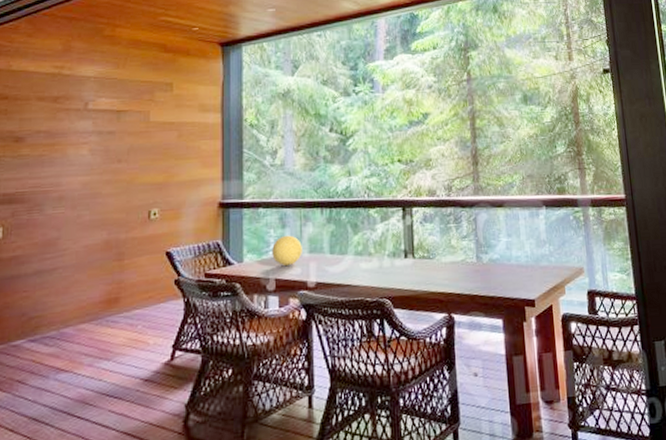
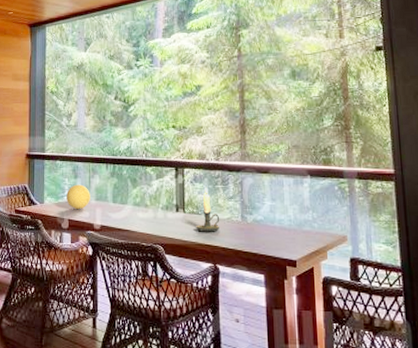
candle holder: none [427,227,454,279] -> present [196,187,220,232]

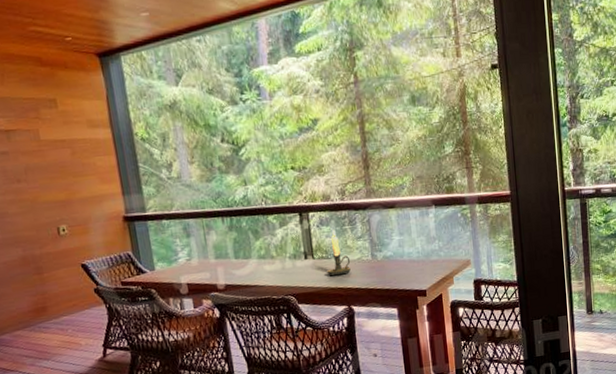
decorative ball: present [66,184,90,209] -> none [180,243,209,271]

